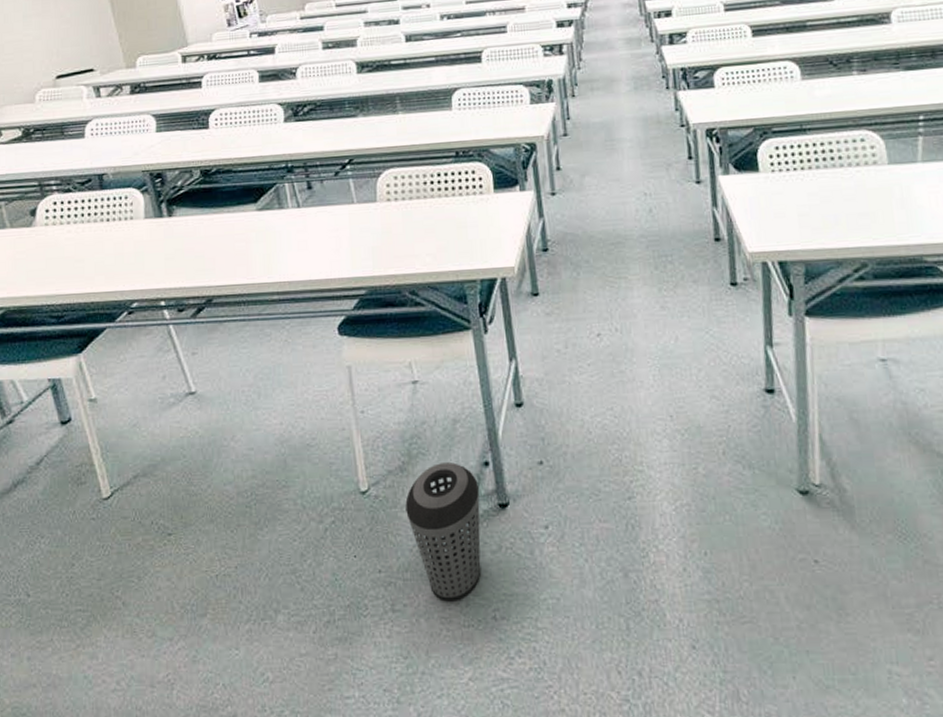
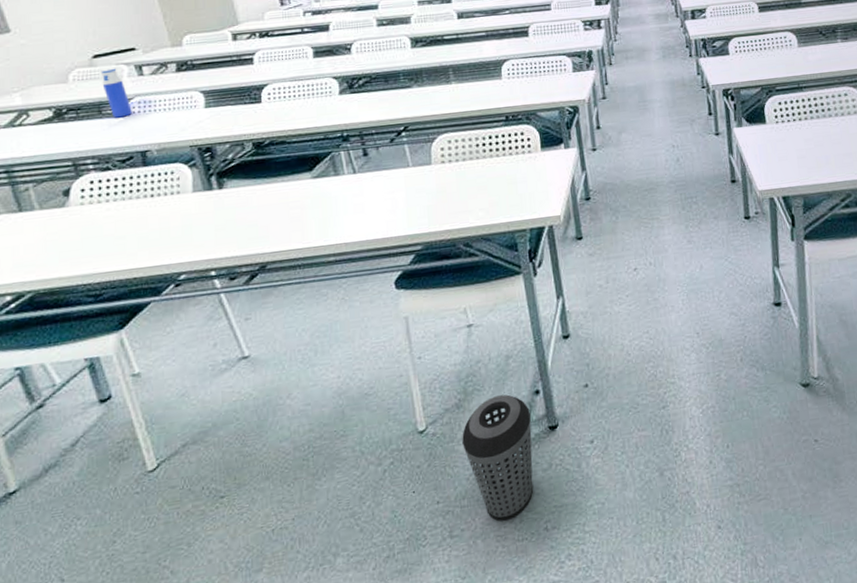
water bottle: none [63,89,92,140] -> present [100,68,133,118]

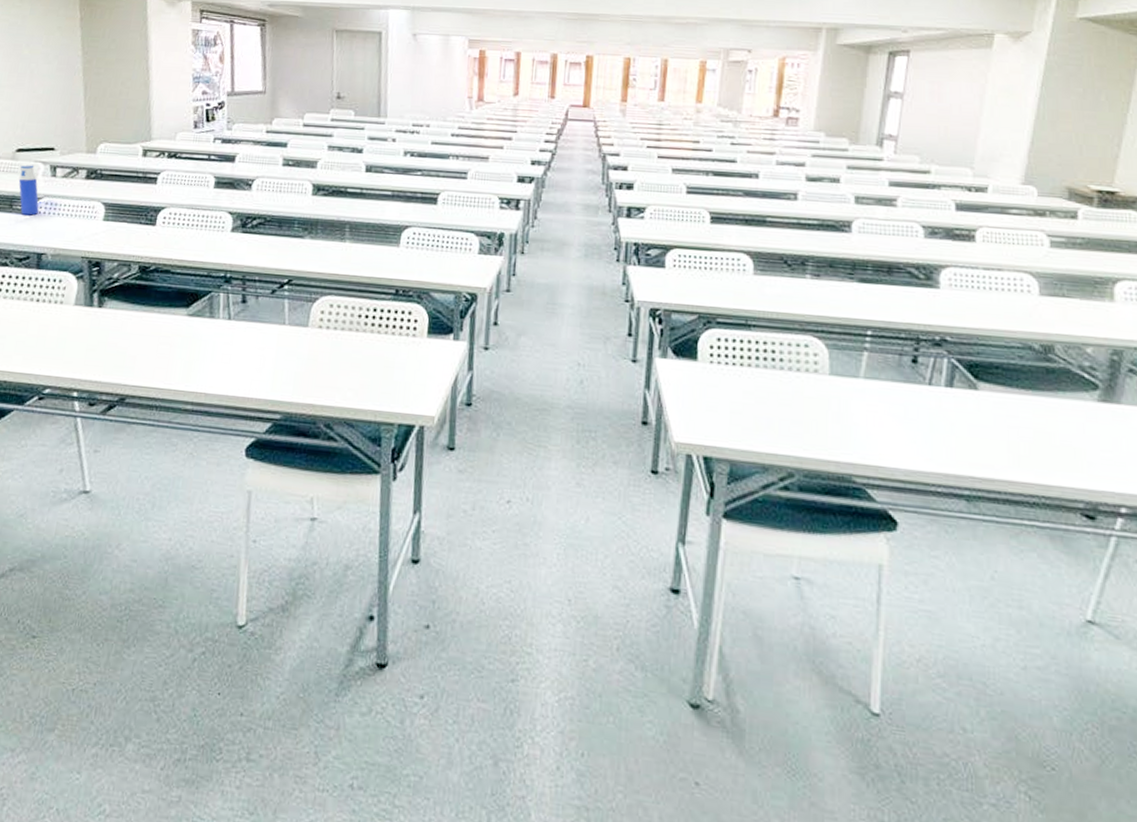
trash bin: present [462,394,534,522] -> none [280,609,360,761]

